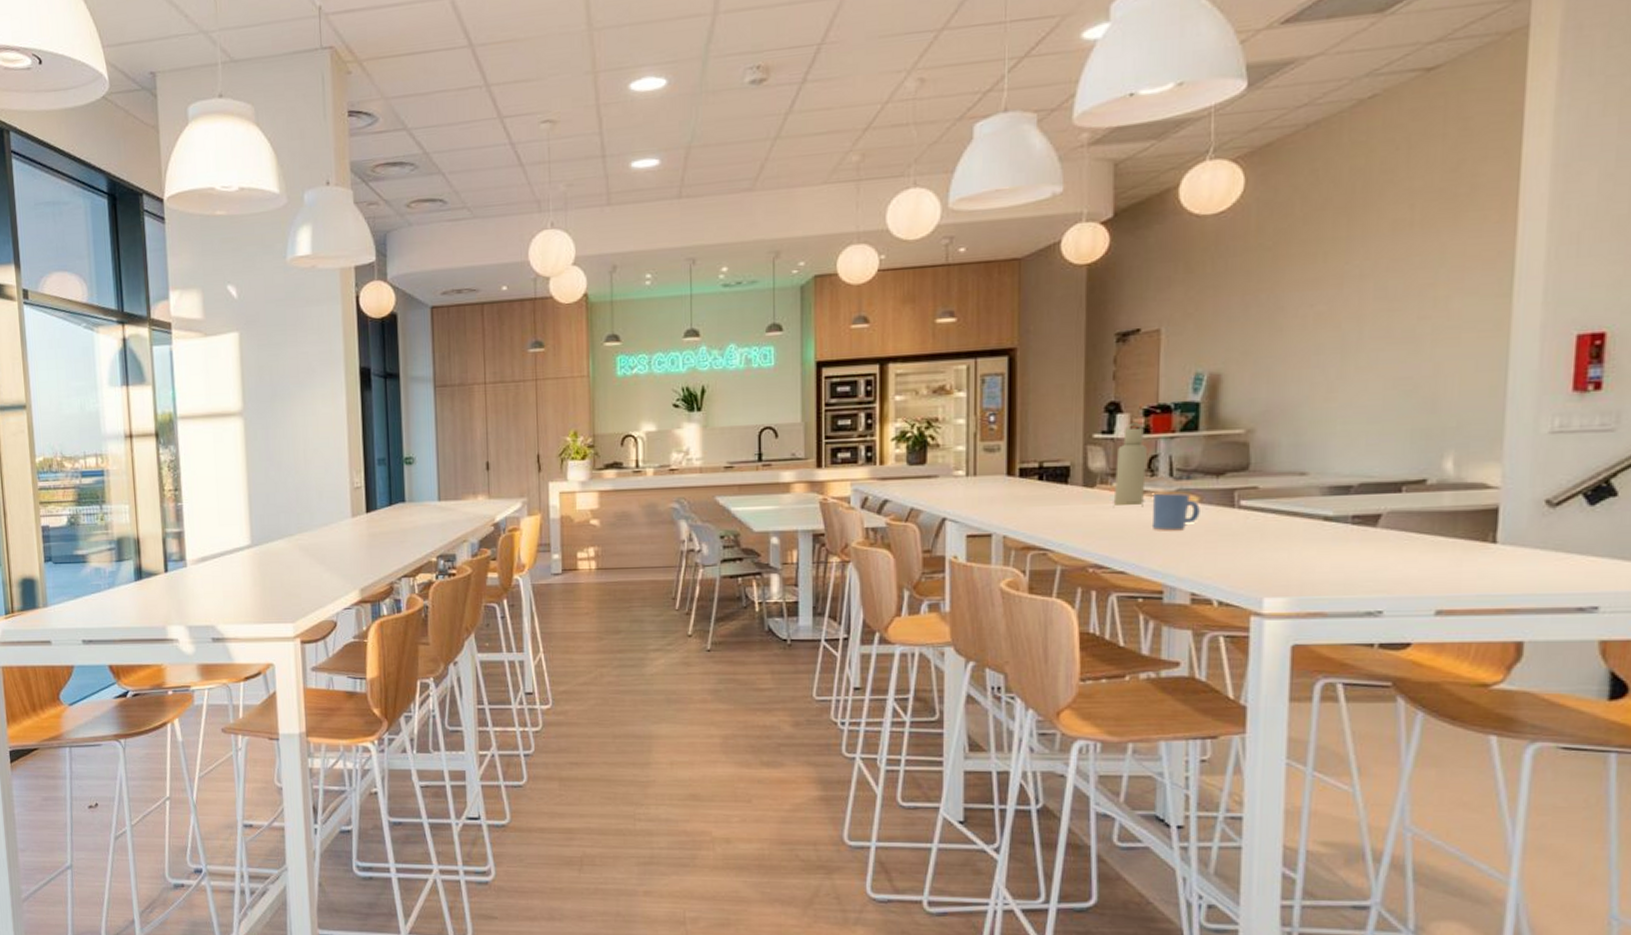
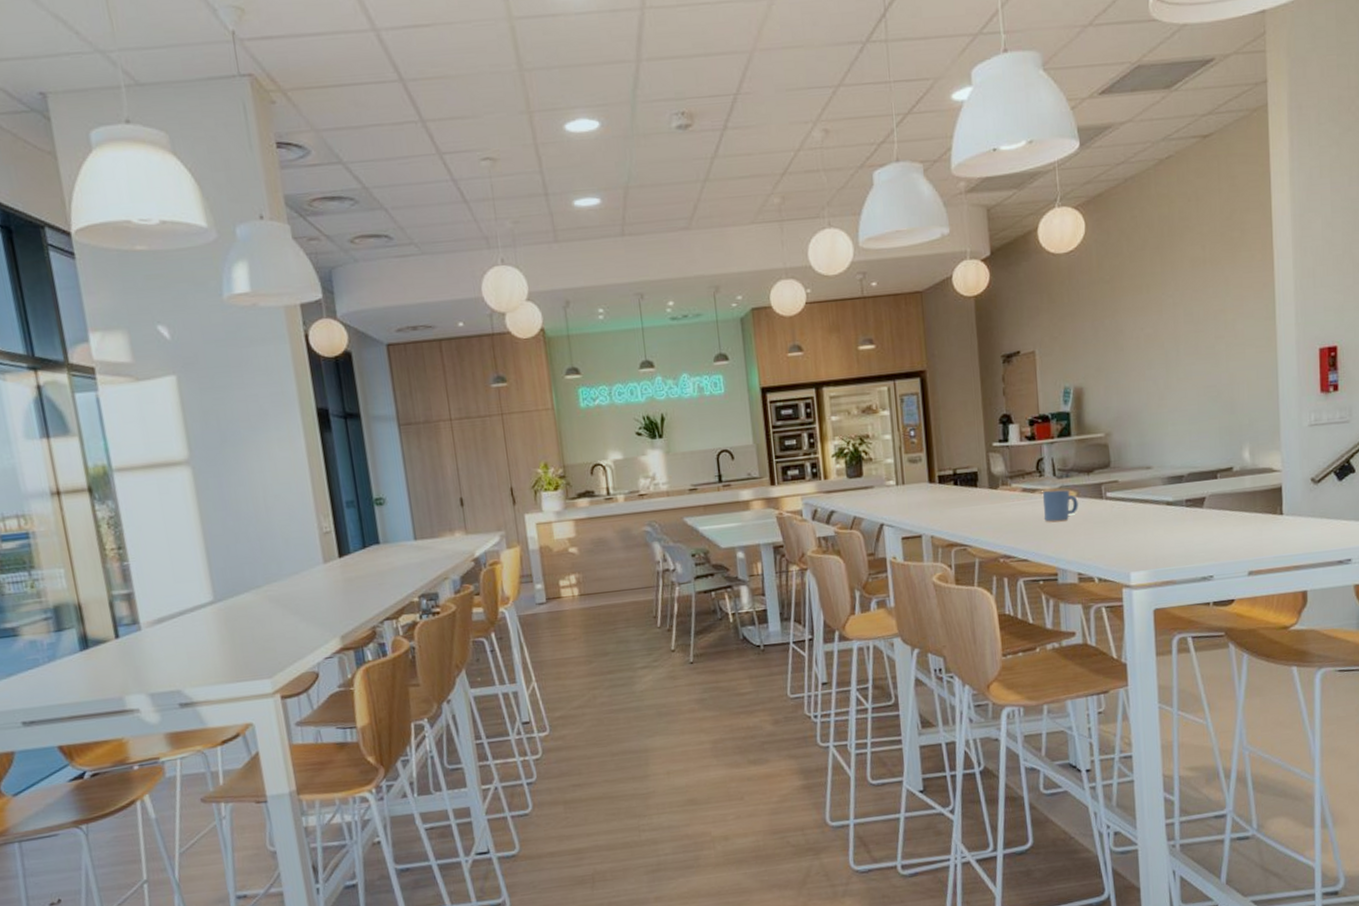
bottle: present [1113,423,1149,508] -> none [1012,431,1036,506]

